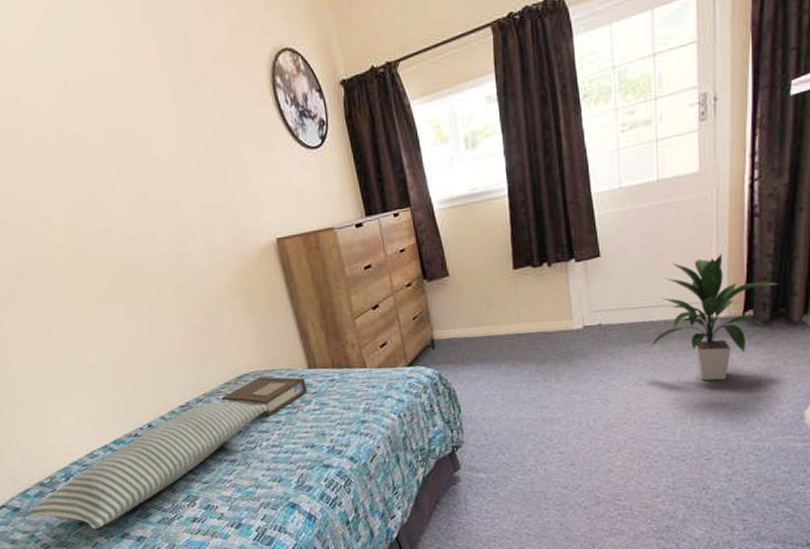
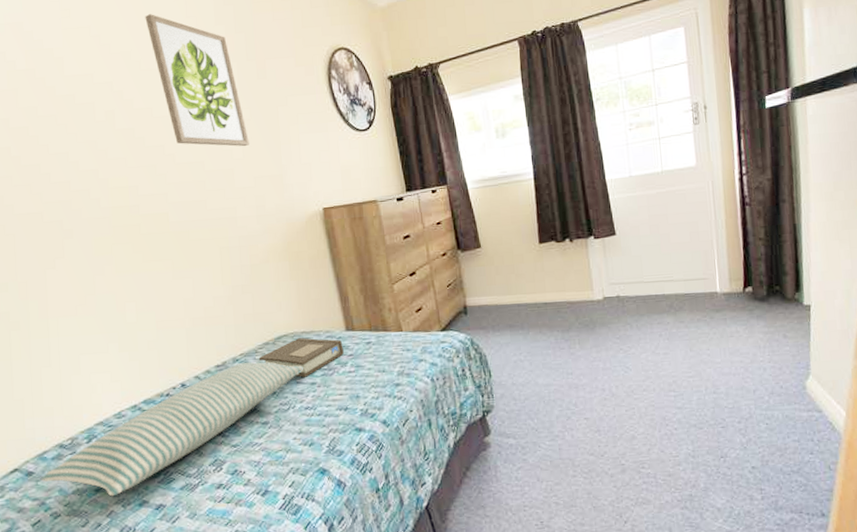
wall art: none [63,20,192,174] -> present [145,14,249,147]
indoor plant: present [649,253,778,381] -> none [663,235,771,351]

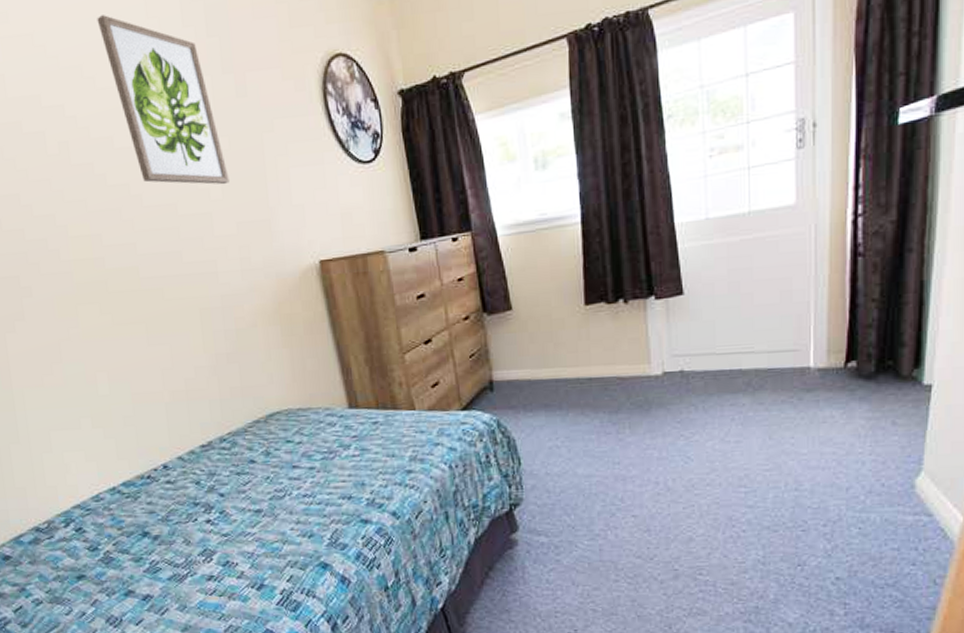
pillow: present [40,362,304,497] -> none [18,442,301,585]
book: present [258,337,344,377] -> none [248,415,347,461]

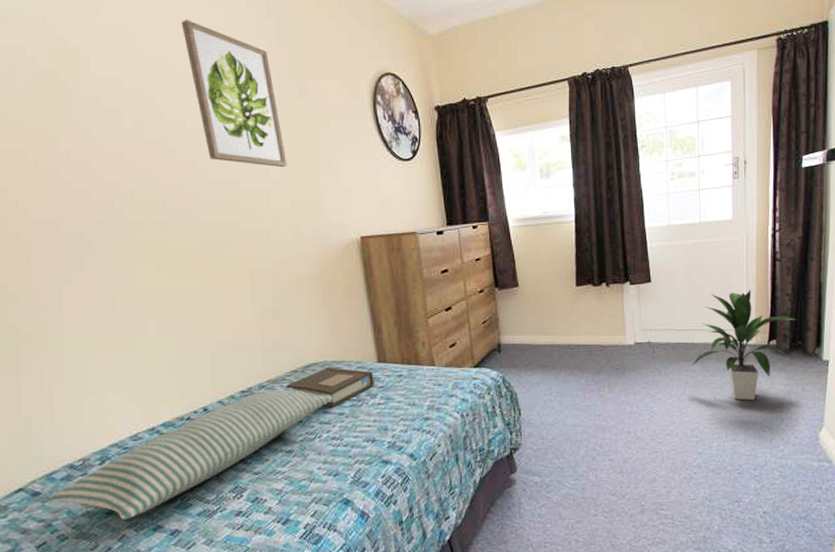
pillow: none [18,442,301,585] -> present [47,389,333,520]
book: none [248,415,347,461] -> present [286,367,374,407]
indoor plant: none [738,295,885,440] -> present [691,289,796,401]

